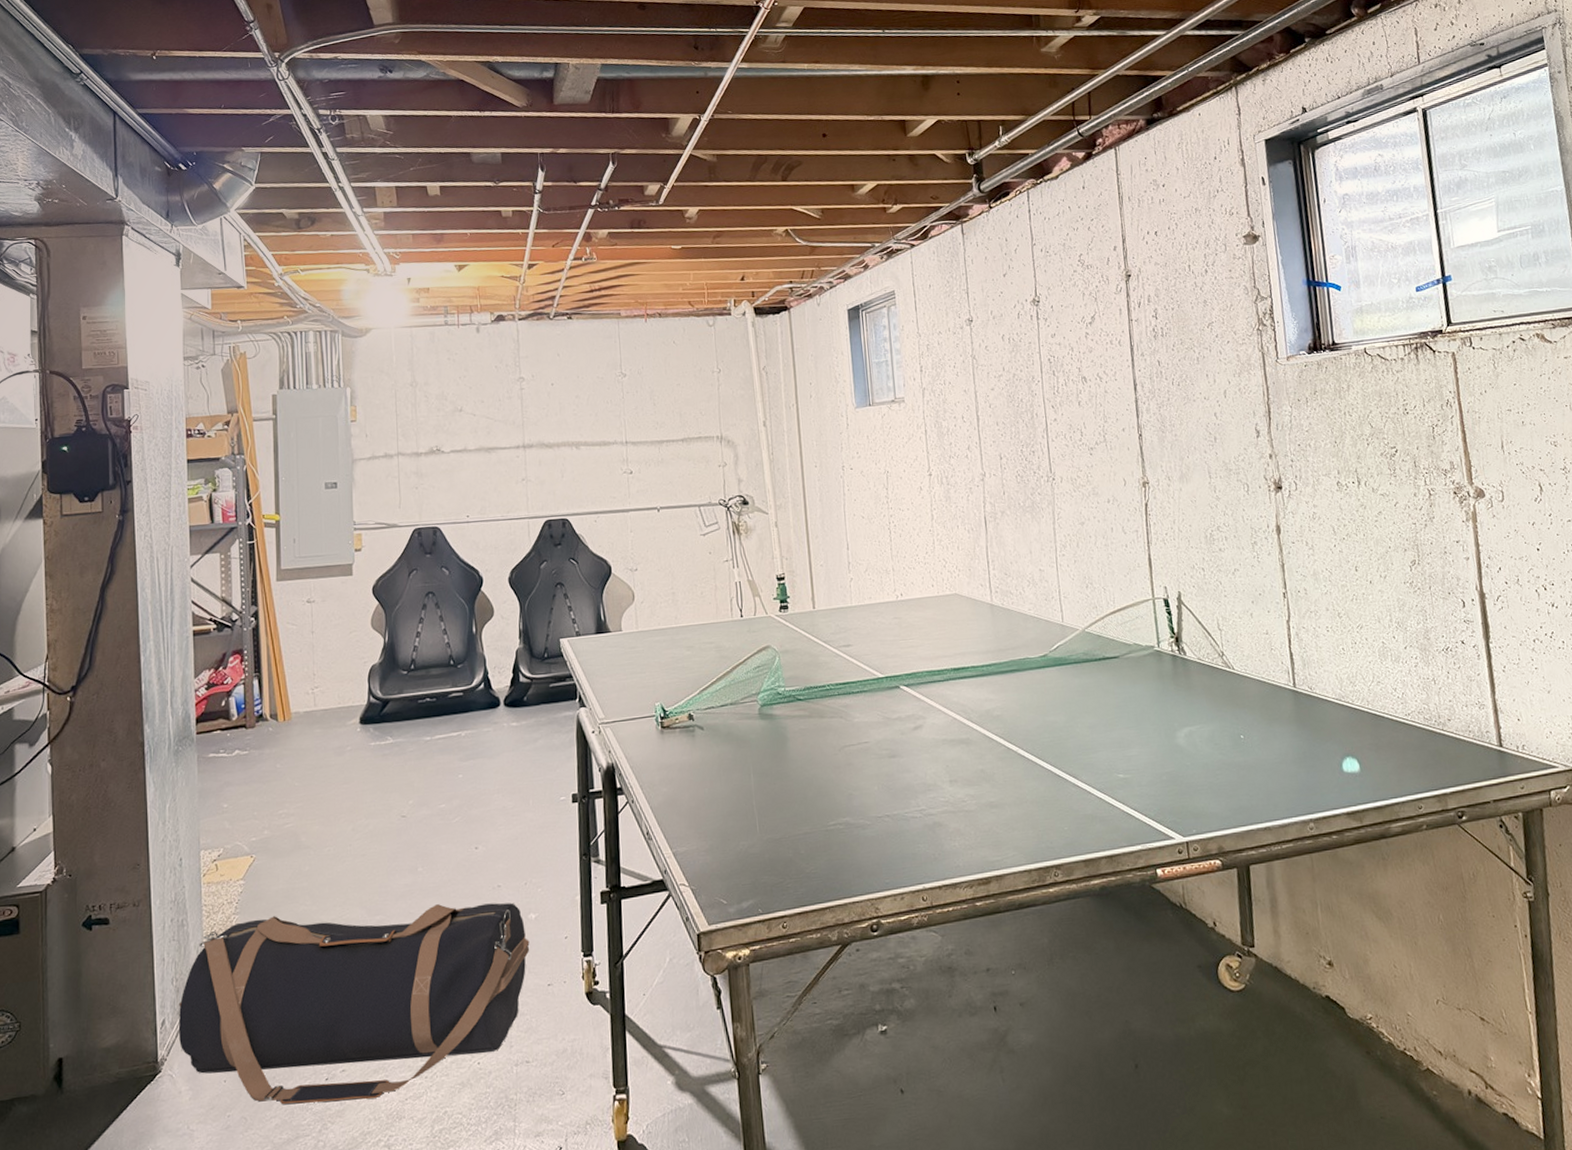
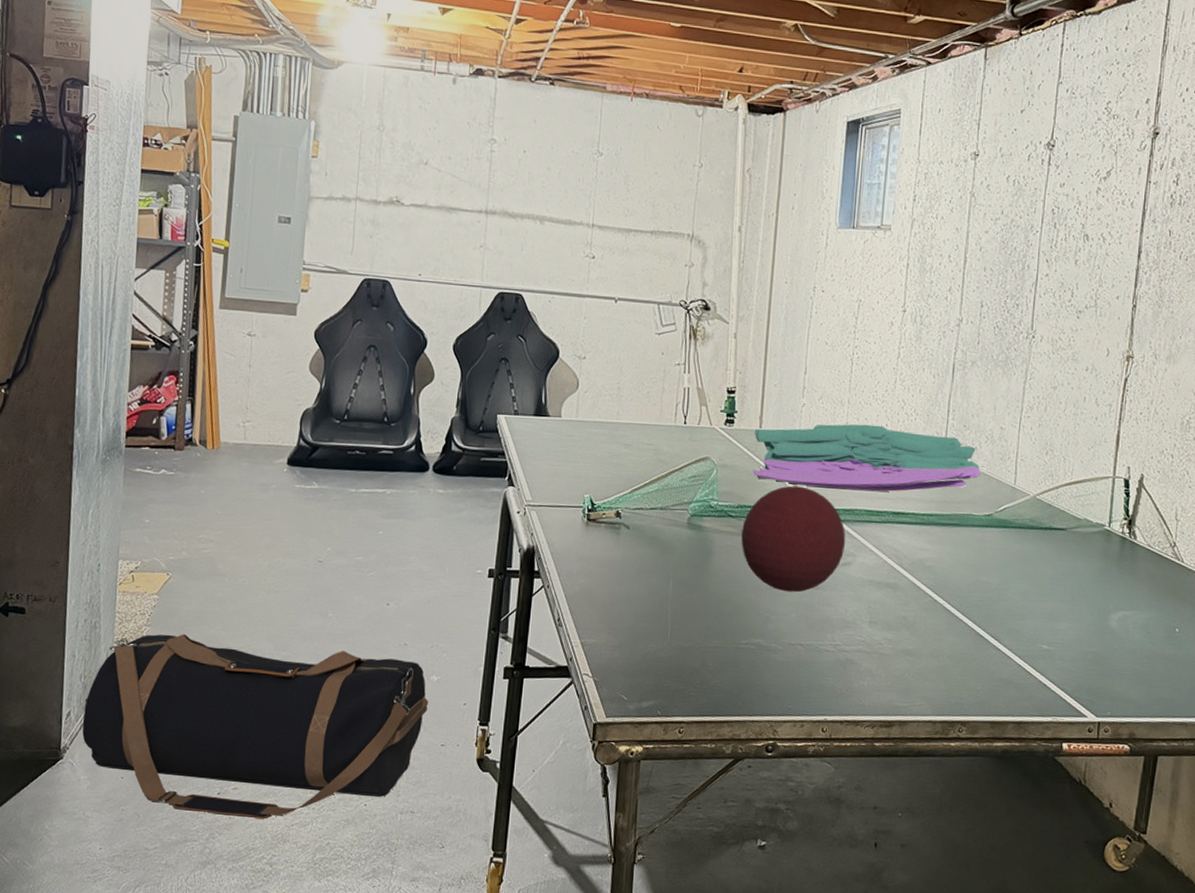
towel: none [809,586,1029,658] -> present [752,424,981,492]
ball: none [812,658,914,766] -> present [741,485,846,593]

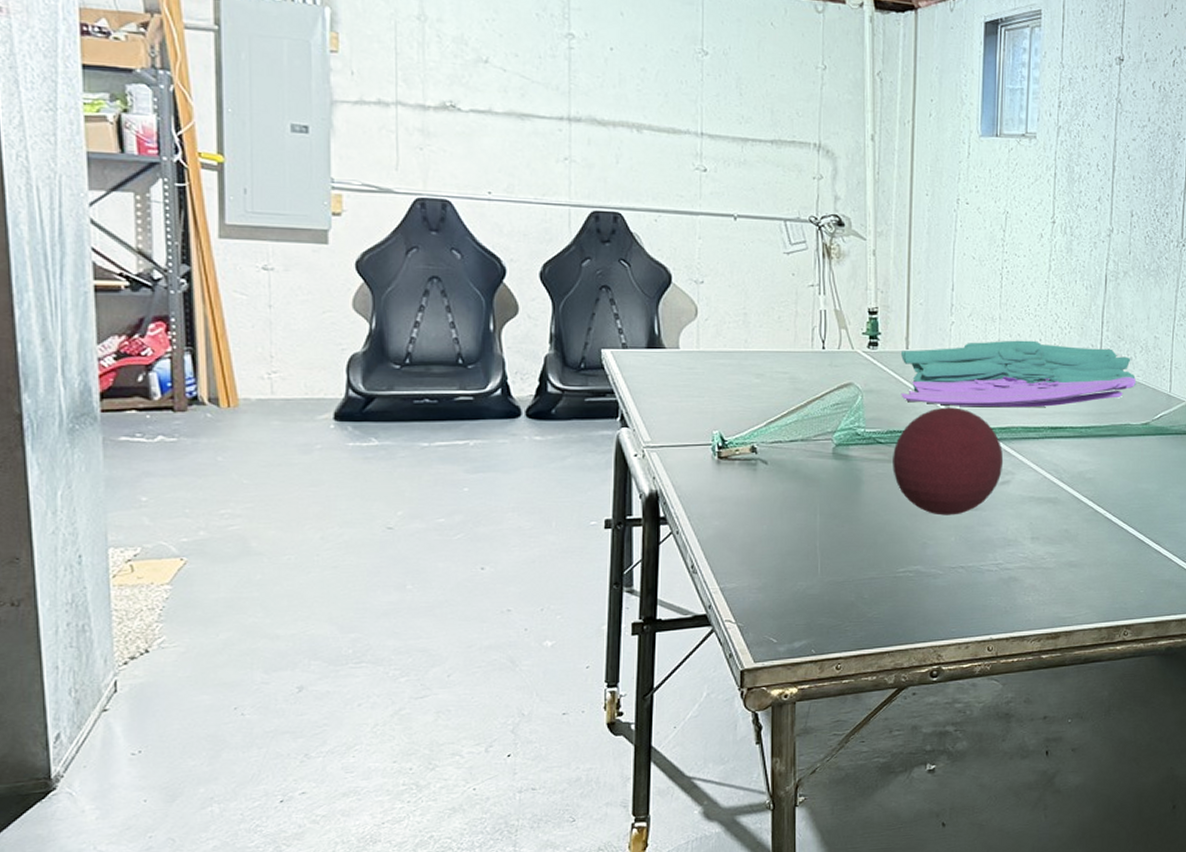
duffel bag: present [82,634,429,819] -> none [79,625,543,826]

